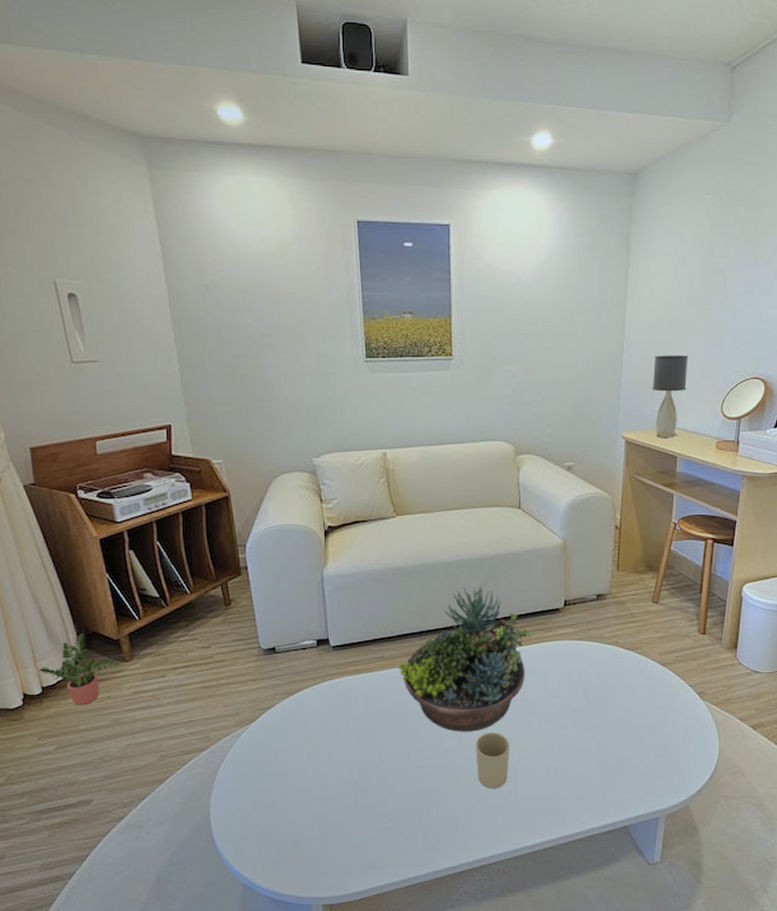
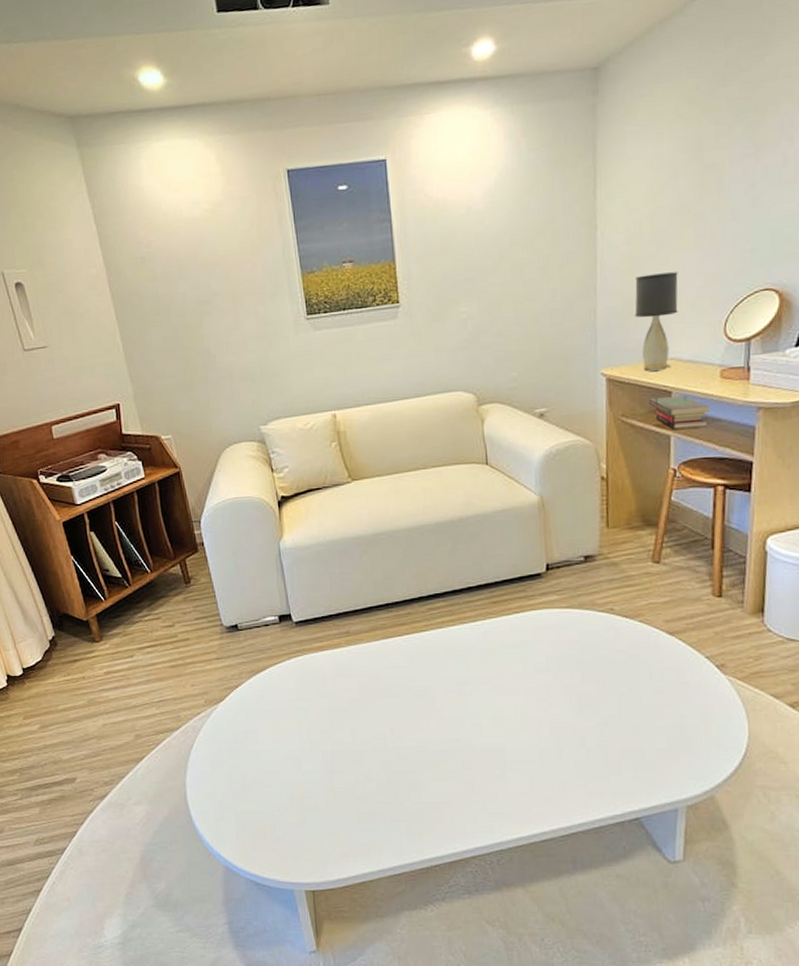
potted plant: present [39,632,119,706] -> none [19,614,90,686]
succulent planter: present [397,585,531,732] -> none [365,551,511,711]
mug: present [476,733,509,789] -> none [456,712,495,773]
books: none [658,461,707,489] -> present [648,396,711,429]

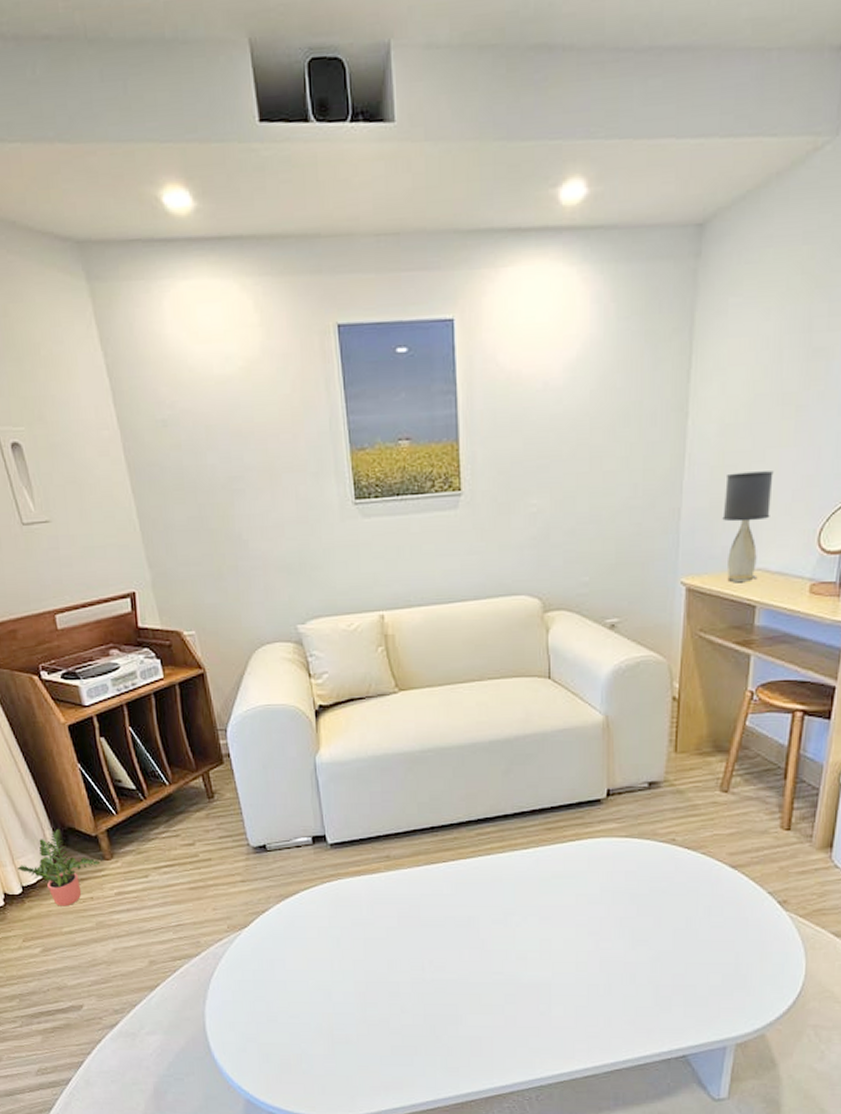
potted plant: none [19,614,90,686] -> present [17,828,99,907]
books: present [648,396,711,429] -> none [729,611,796,648]

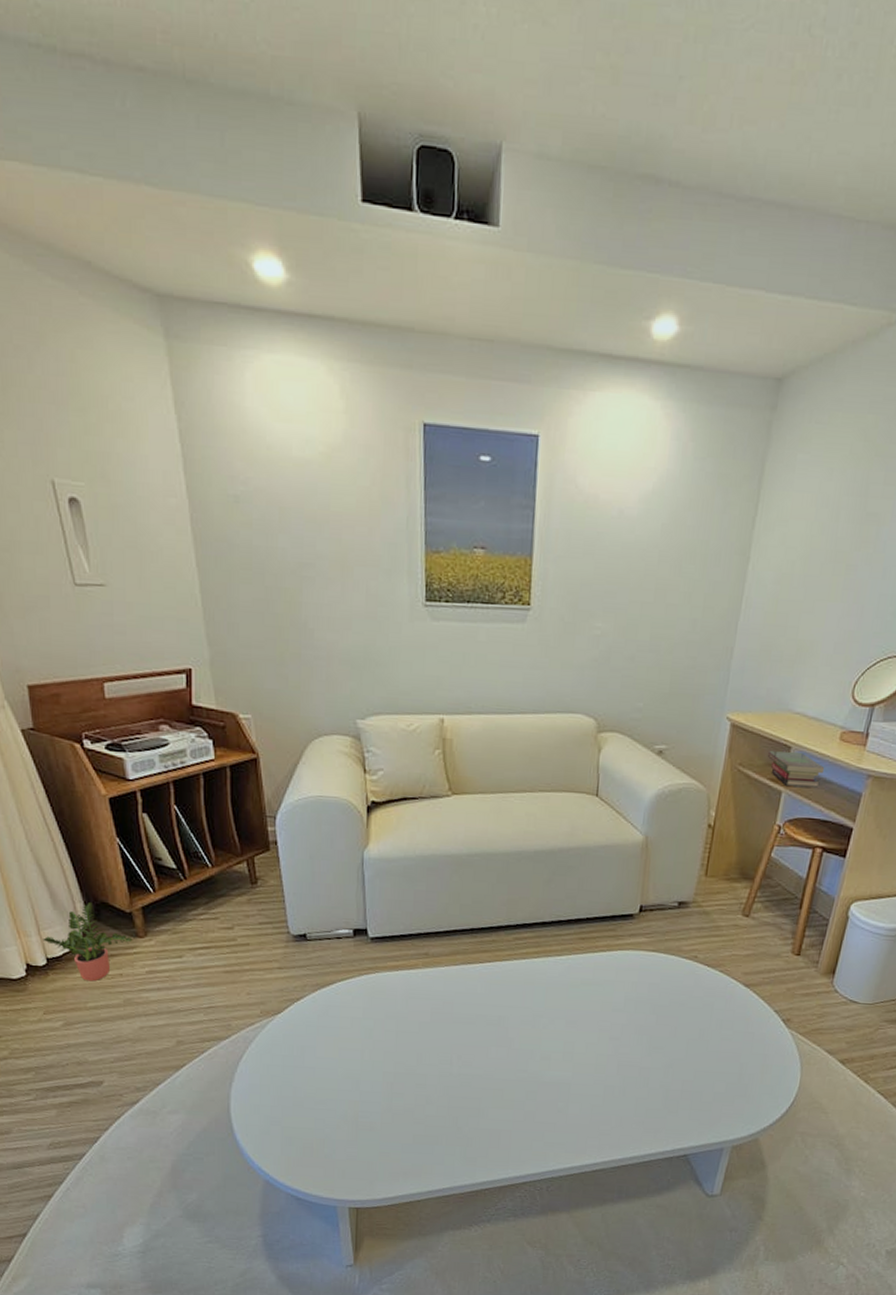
table lamp: present [722,471,774,583] -> none [769,620,820,725]
books: none [729,611,796,648] -> present [767,751,825,788]

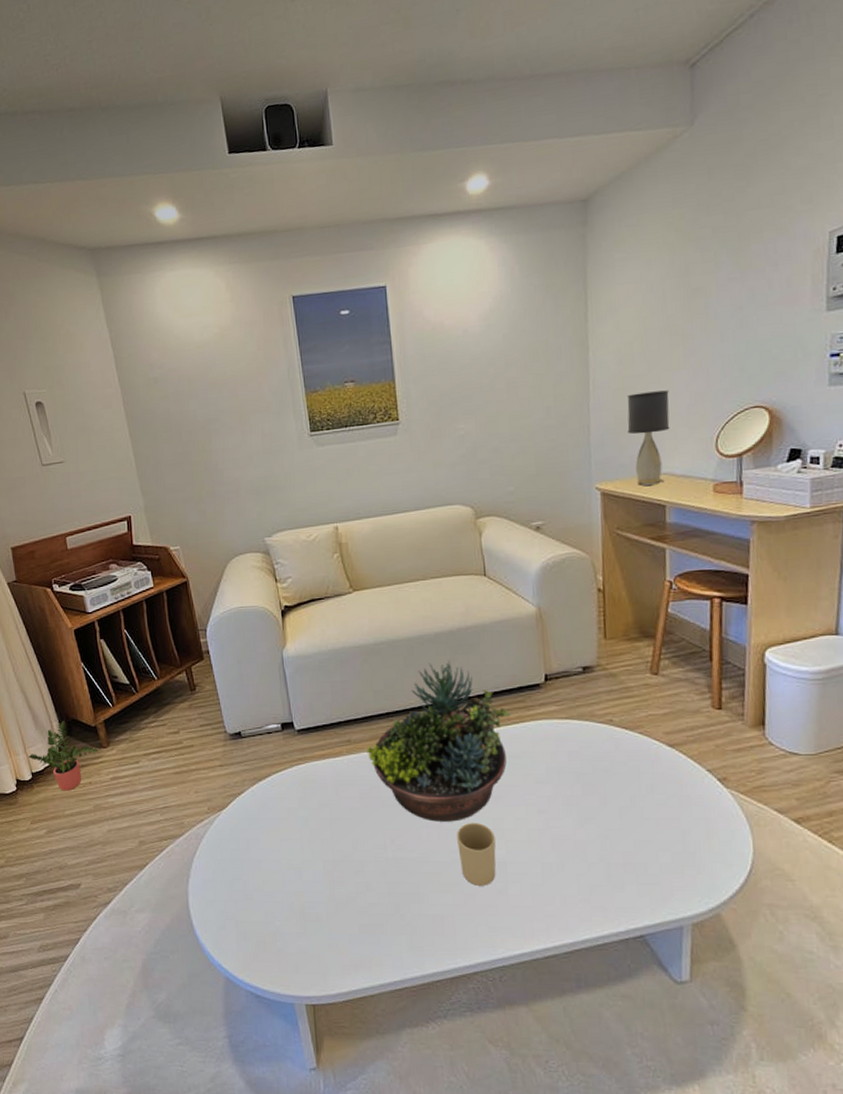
succulent planter: none [443,881,599,1042] -> present [366,660,510,822]
mug: none [525,1044,564,1104] -> present [457,823,496,886]
books: present [767,751,825,788] -> none [643,510,705,542]
table lamp: none [769,620,820,725] -> present [627,390,670,486]

